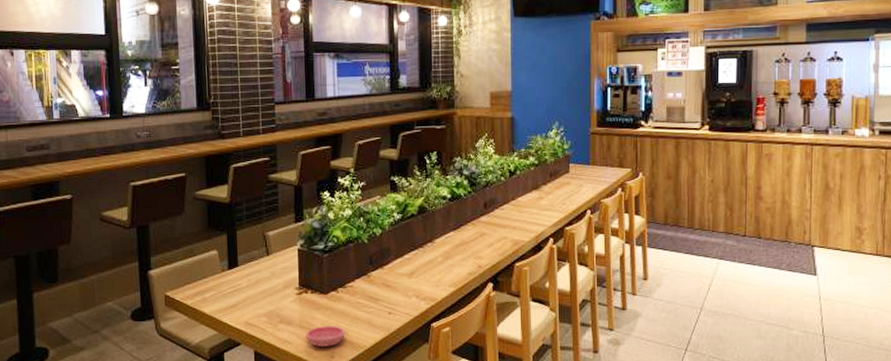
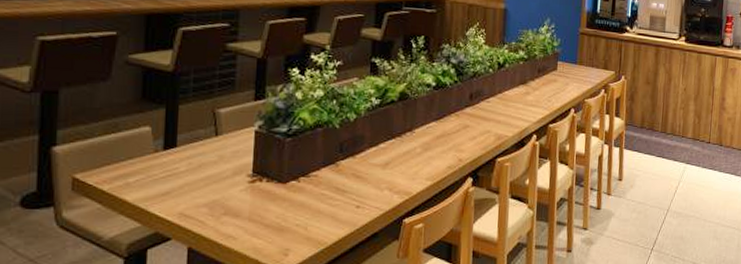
saucer: present [306,325,346,348] -> none [255,218,305,245]

